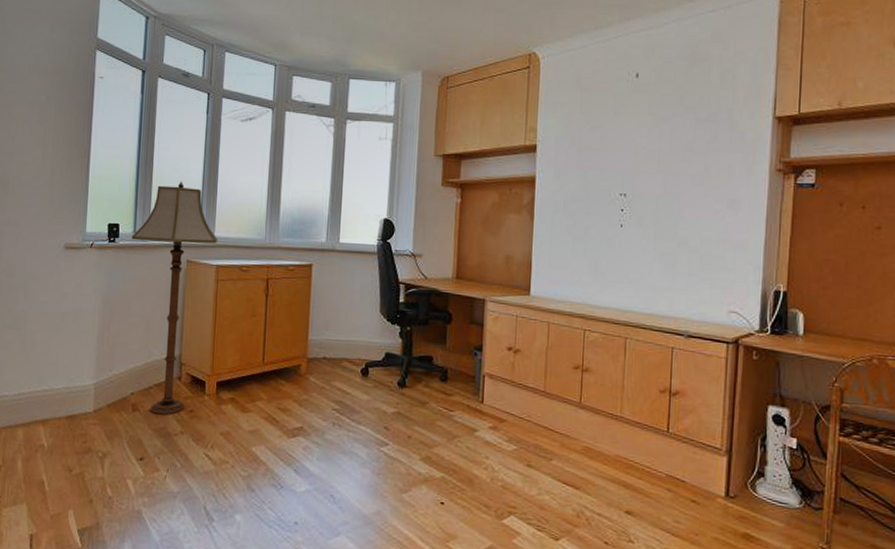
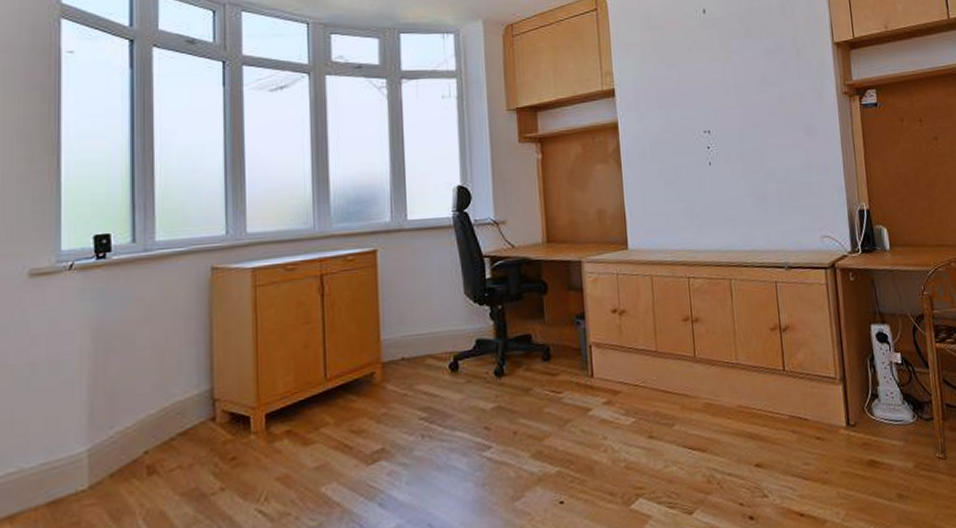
floor lamp: present [131,181,218,415] -> none [129,170,252,473]

